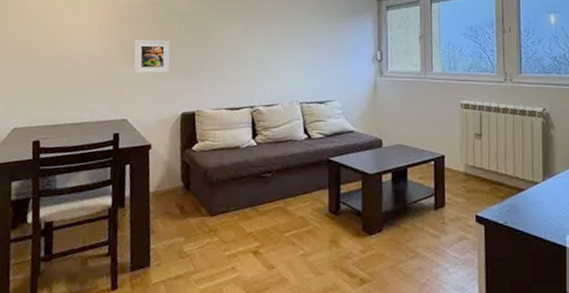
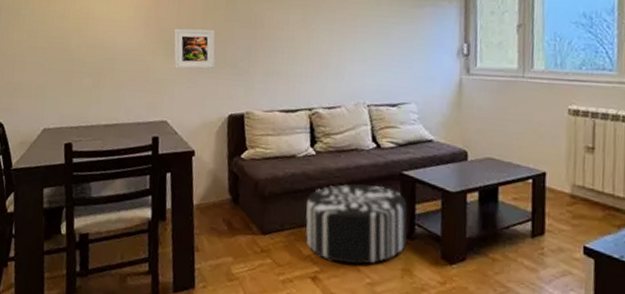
pouf: none [247,169,334,240] -> present [304,183,408,266]

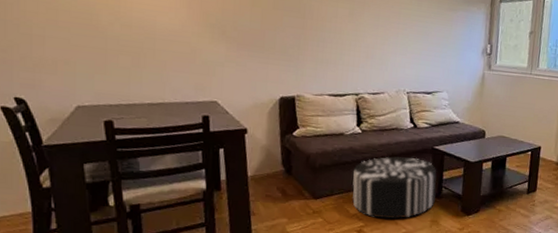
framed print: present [173,28,216,70] -> none [220,12,265,54]

